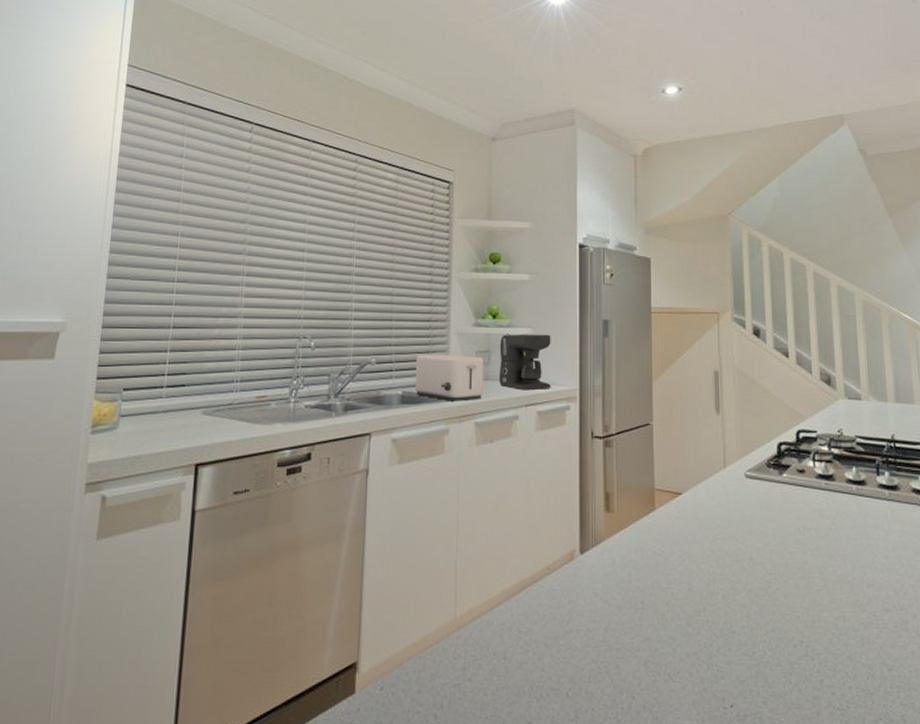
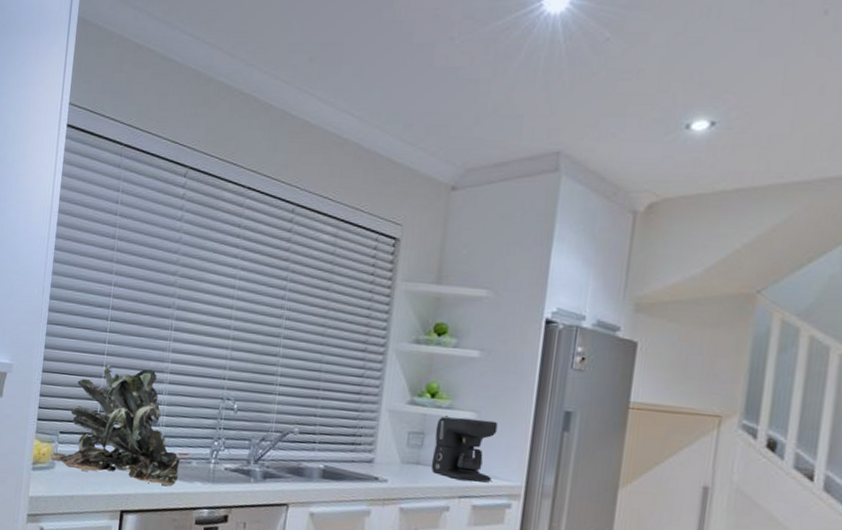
plant: none [112,314,259,431] -> present [50,364,181,486]
toaster: present [414,354,484,401] -> none [337,429,416,484]

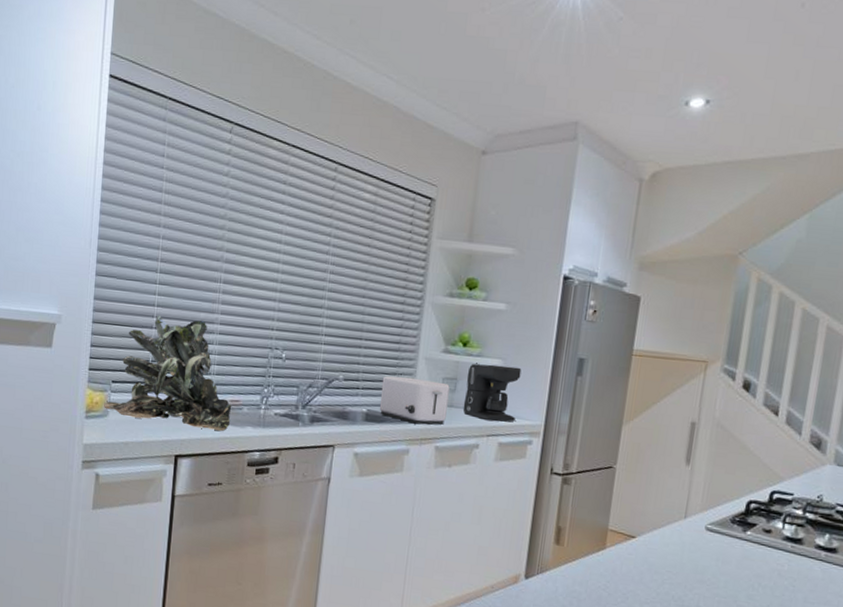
toaster: none [337,429,416,484] -> present [379,376,450,425]

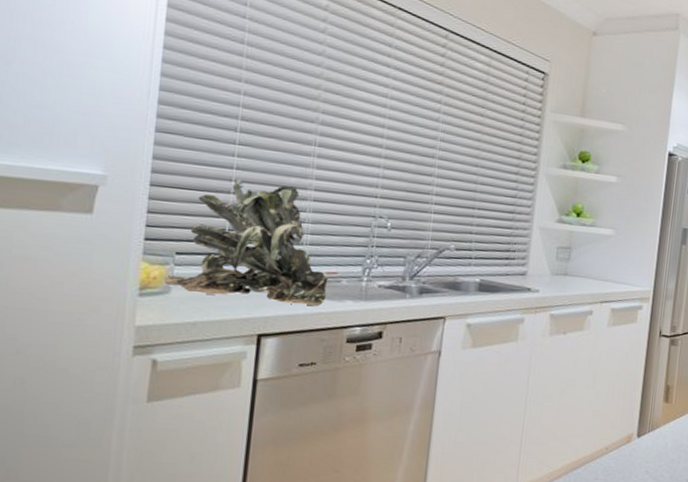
toaster: present [379,376,450,425] -> none [493,245,564,294]
coffee maker: present [463,363,522,422] -> none [577,233,632,289]

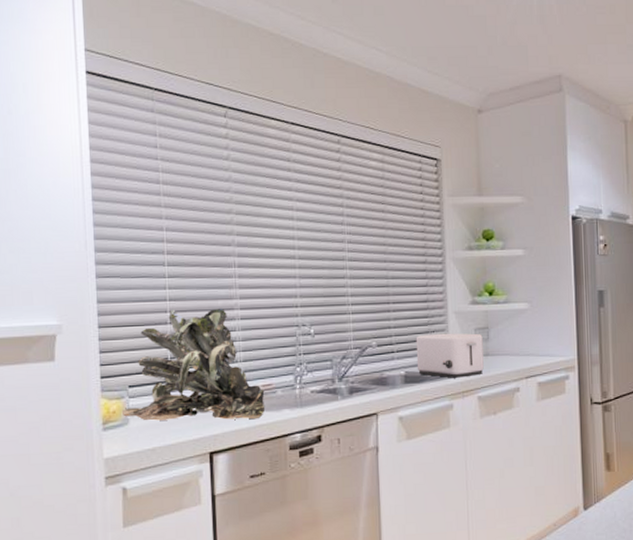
toaster: none [493,245,564,294] -> present [416,333,484,378]

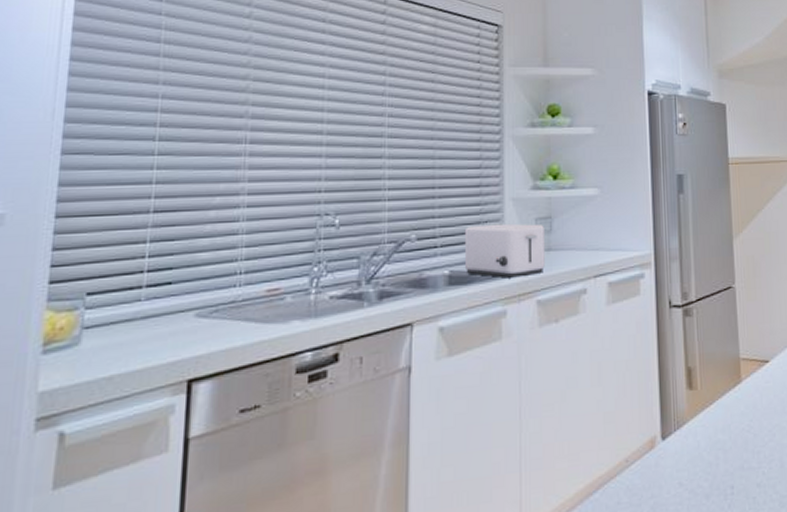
plant: present [121,309,266,421] -> none [71,194,270,340]

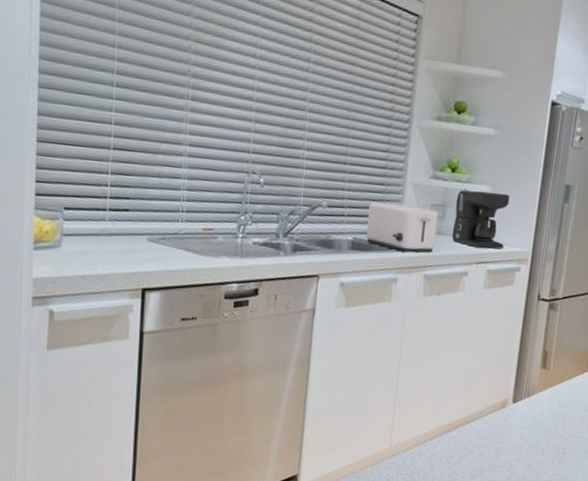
coffee maker: none [562,194,622,260] -> present [451,190,510,249]

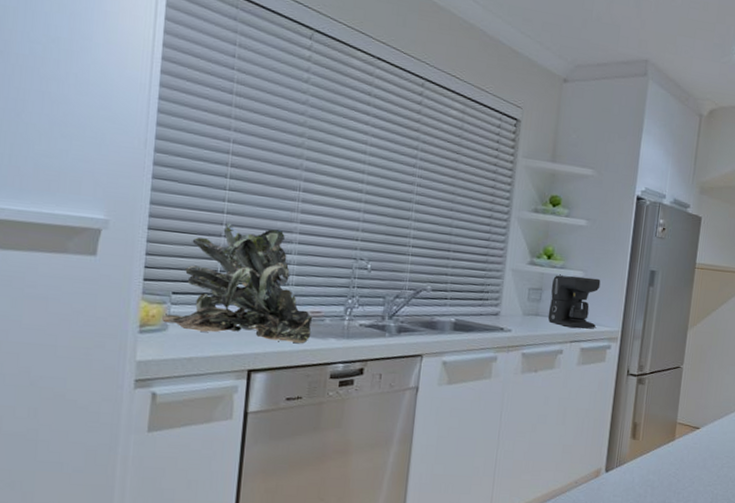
plant: none [54,134,205,262] -> present [161,223,313,343]
toaster: present [365,202,438,253] -> none [467,286,535,333]

